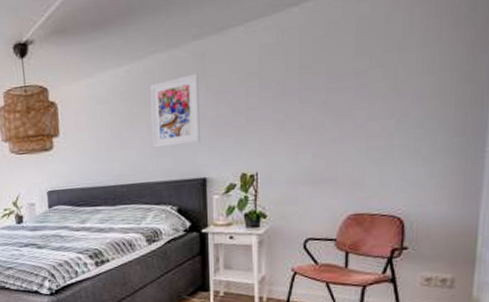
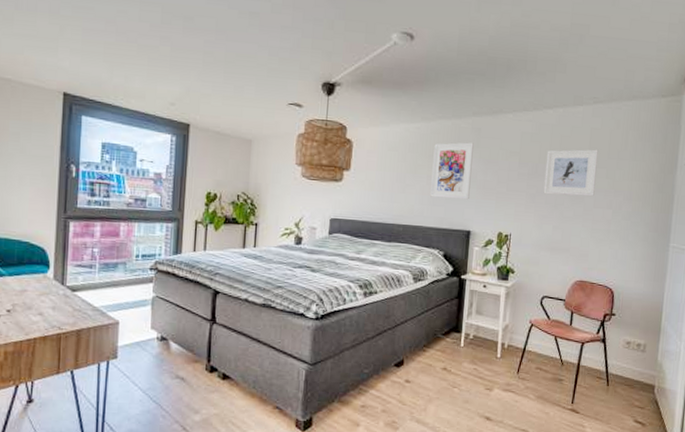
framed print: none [295,44,370,117] -> present [543,149,599,197]

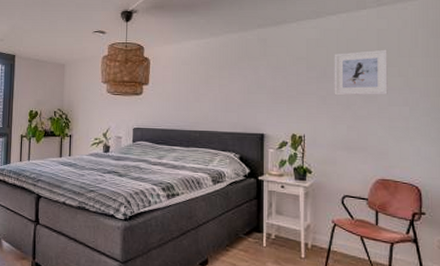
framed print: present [430,142,474,200] -> none [223,52,261,105]

